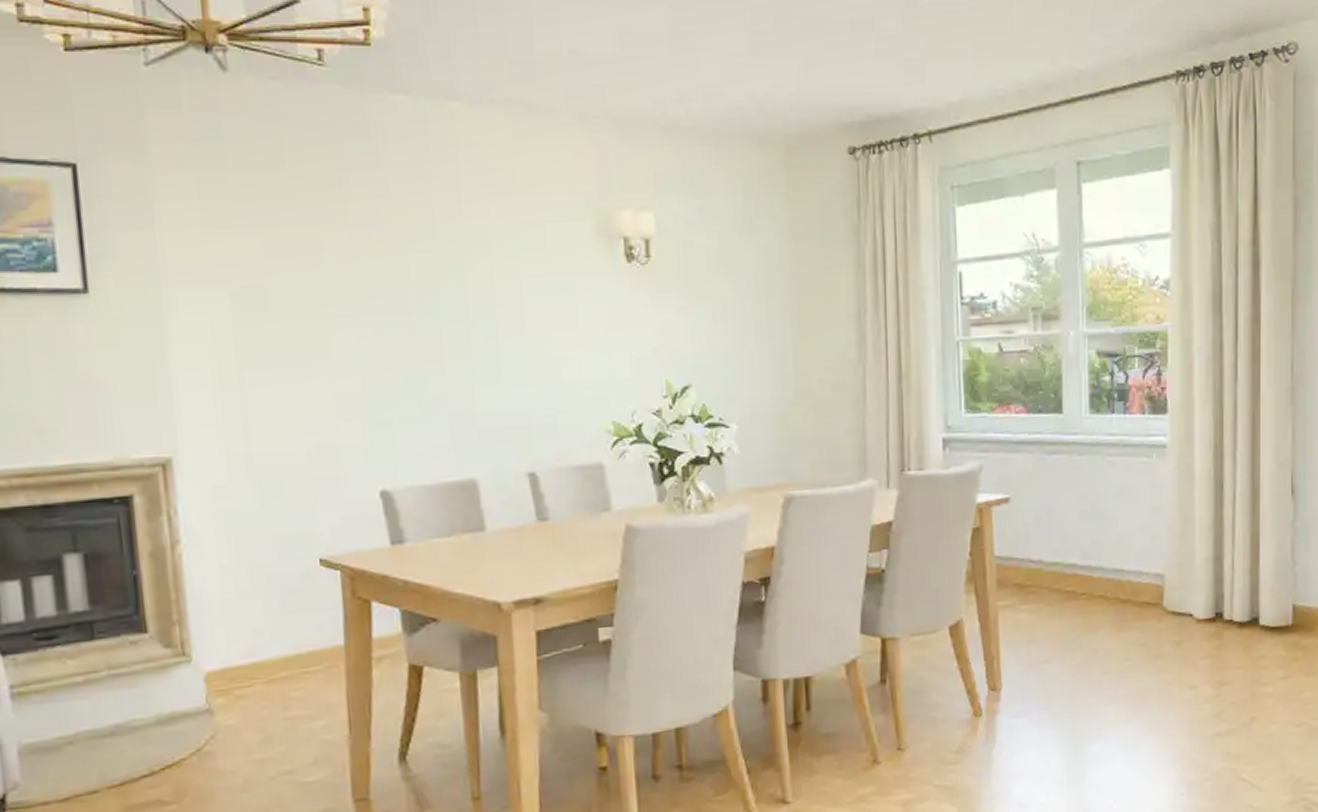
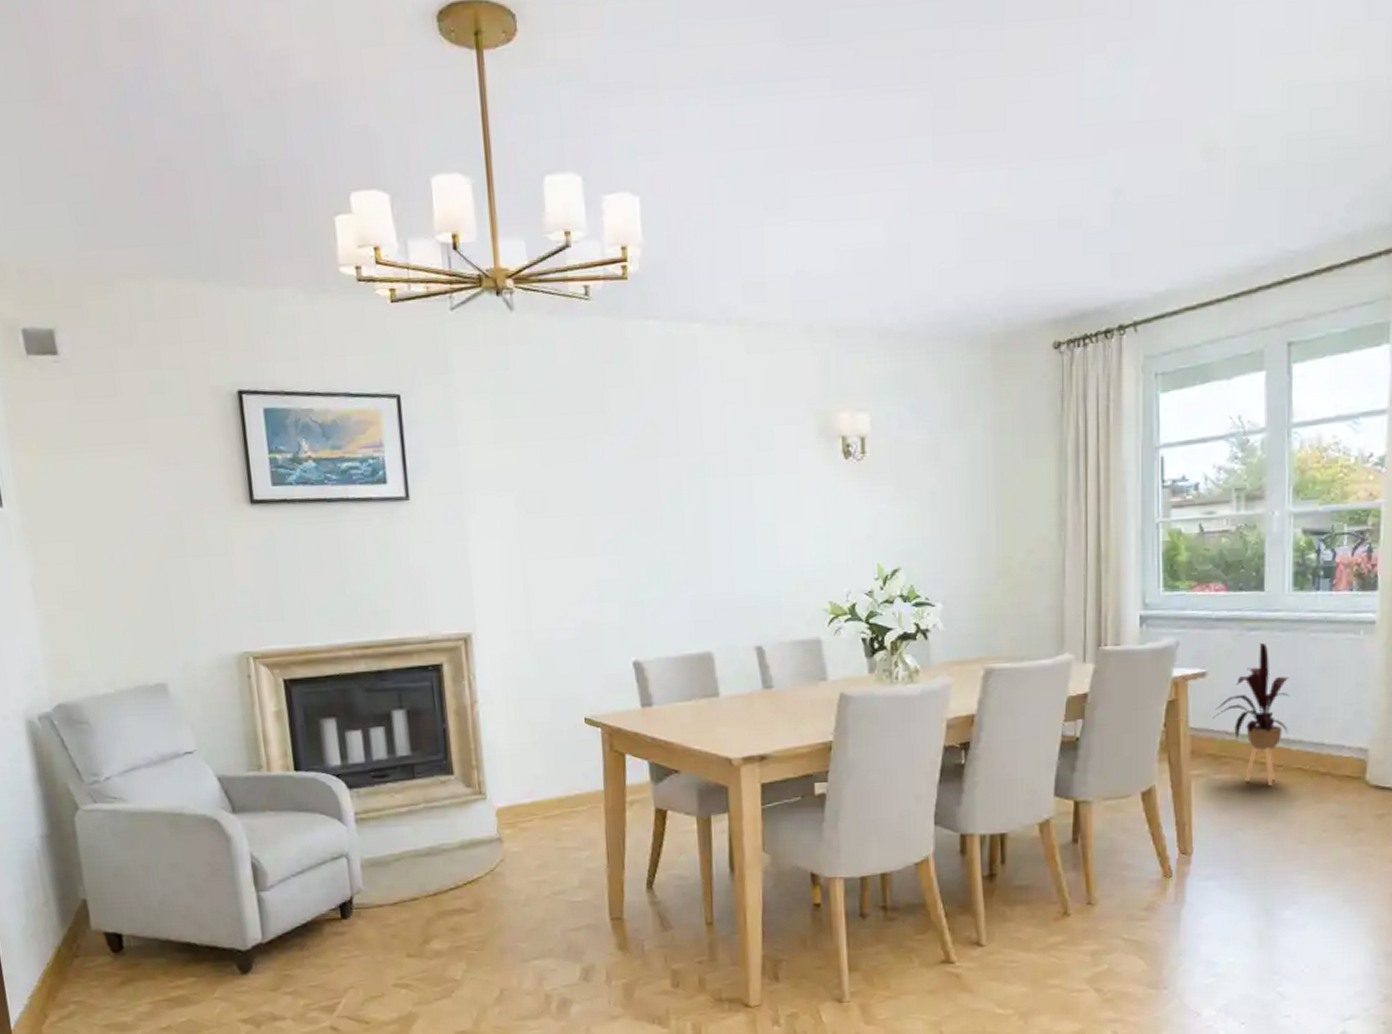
house plant: none [1017,466,1090,615] -> present [1212,642,1289,785]

